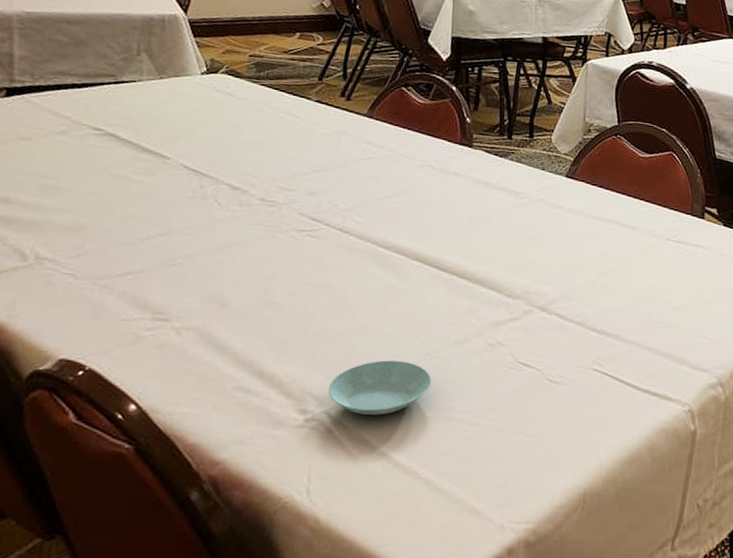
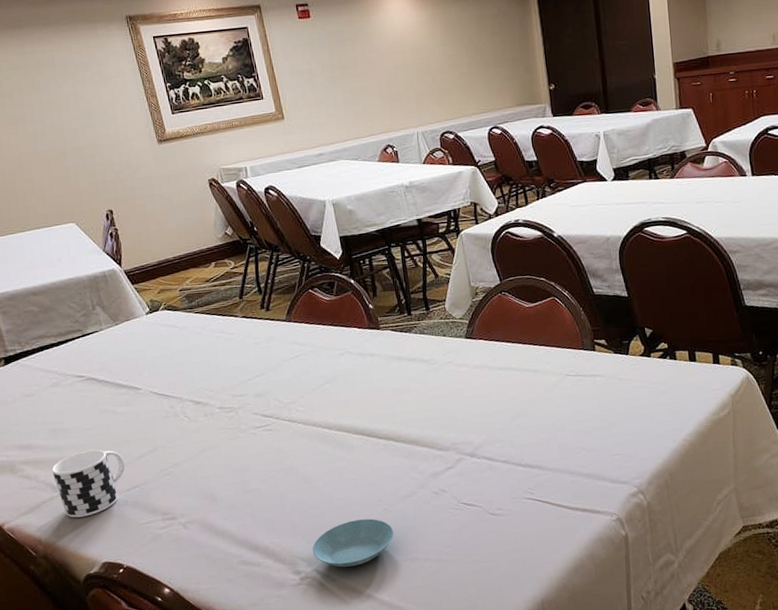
cup: none [26,218,124,299] -> present [51,449,125,518]

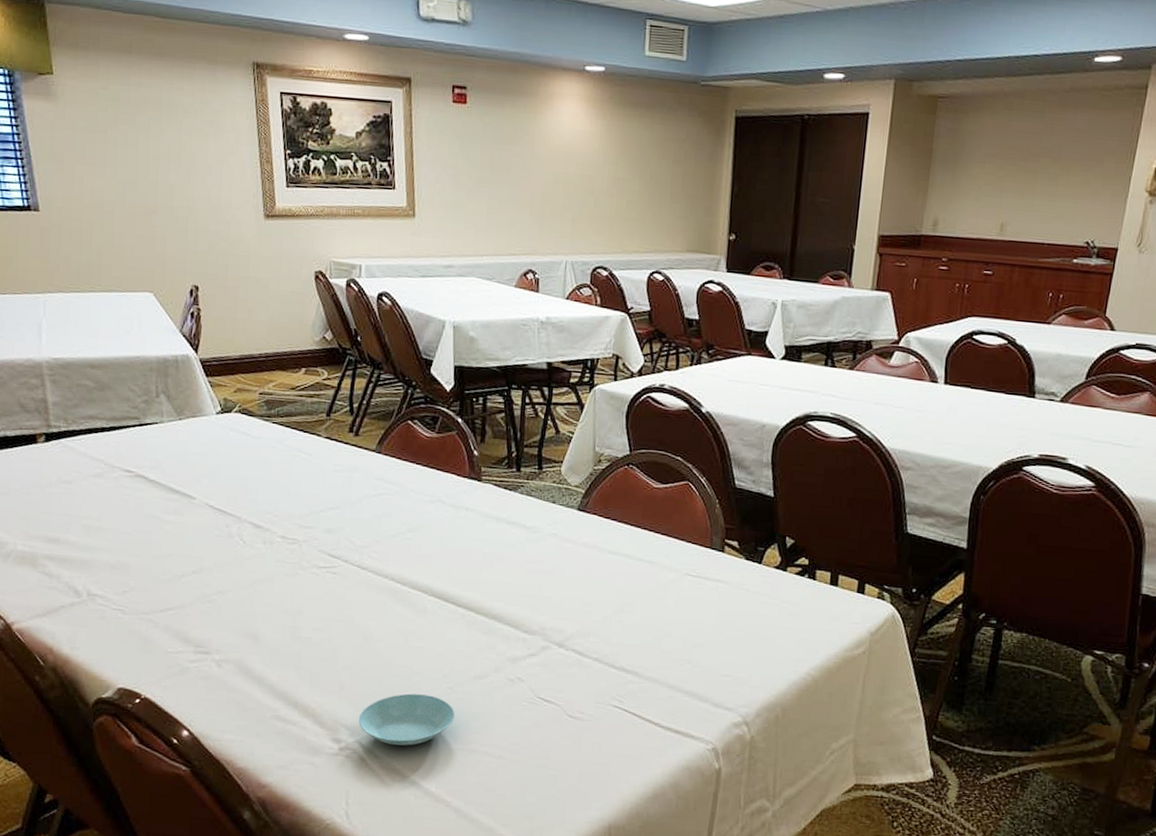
cup: present [51,449,125,518] -> none [78,557,162,633]

